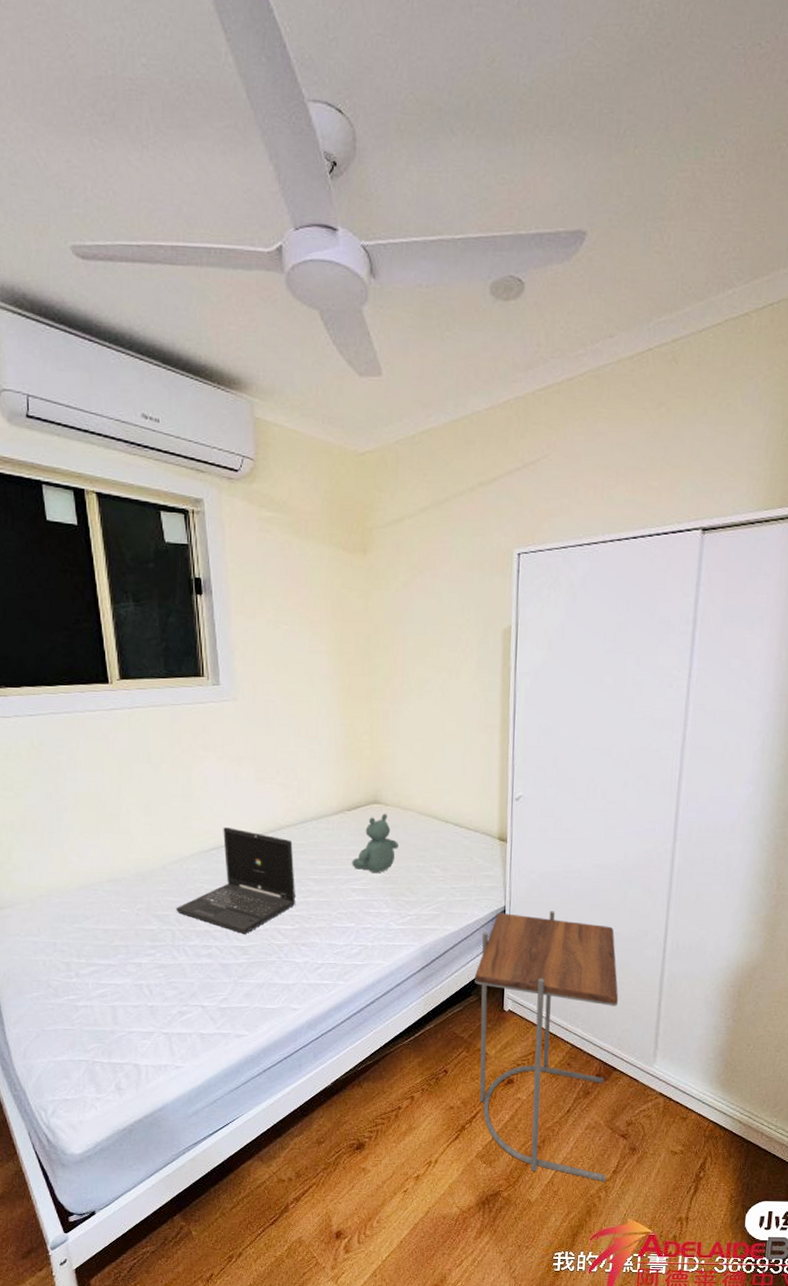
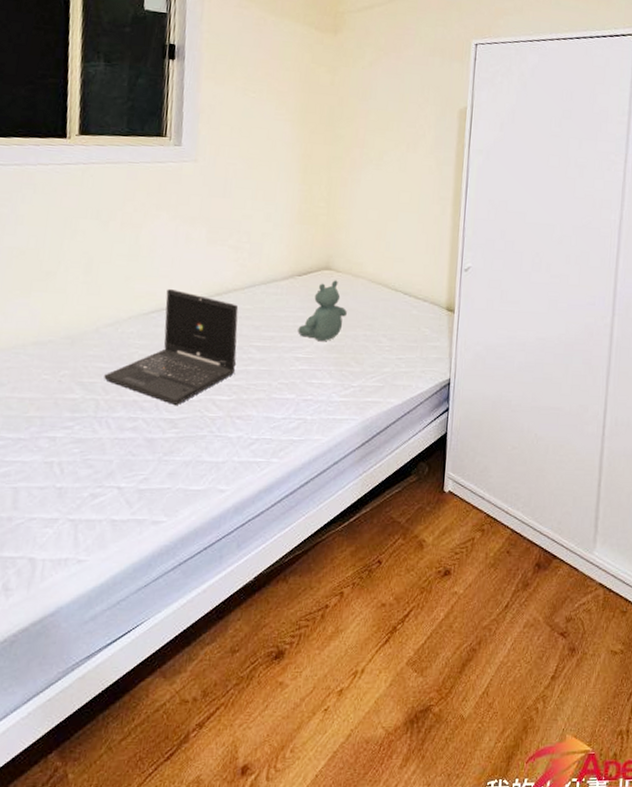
side table: present [475,911,619,1182] -> none [414,384,560,690]

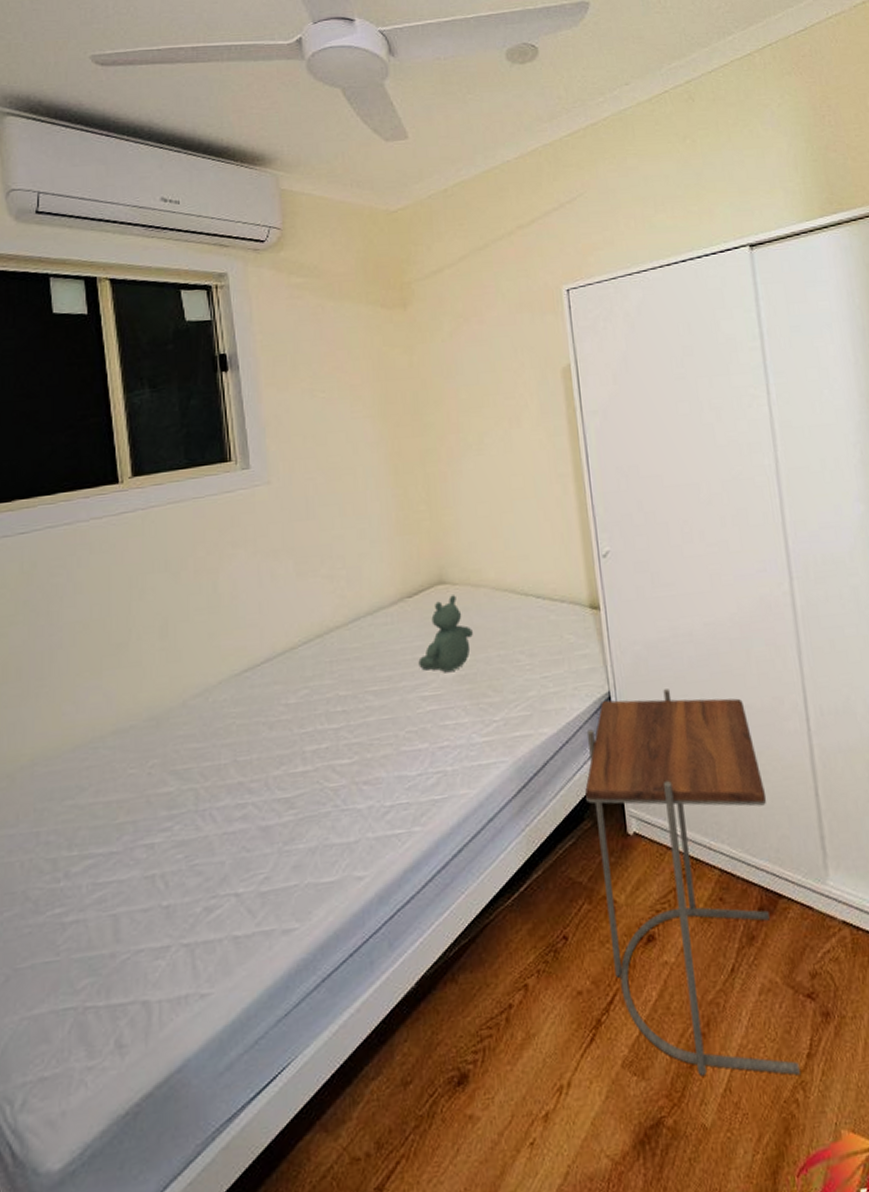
laptop: present [104,289,239,405] -> none [200,639,352,780]
side table: none [414,384,560,690] -> present [585,689,800,1076]

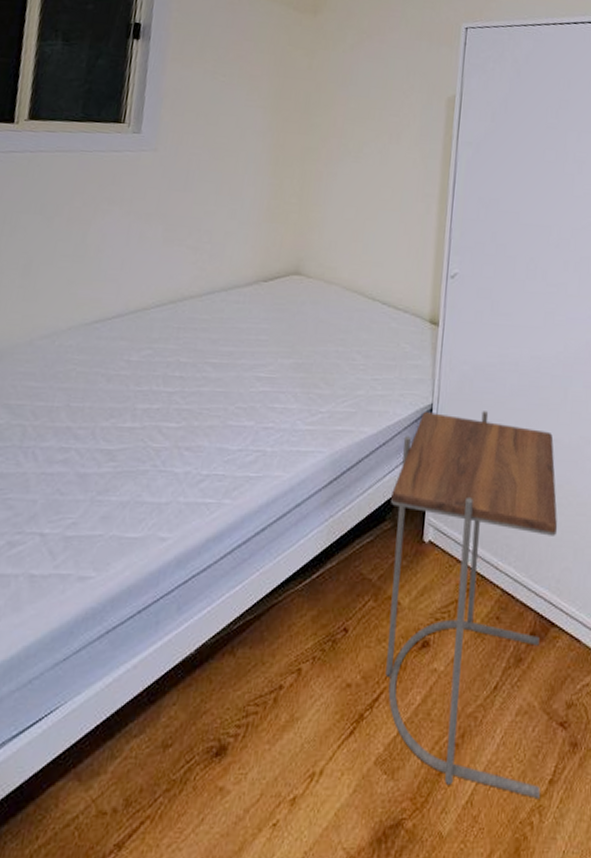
stuffed bear: present [418,595,473,673] -> none [260,287,317,359]

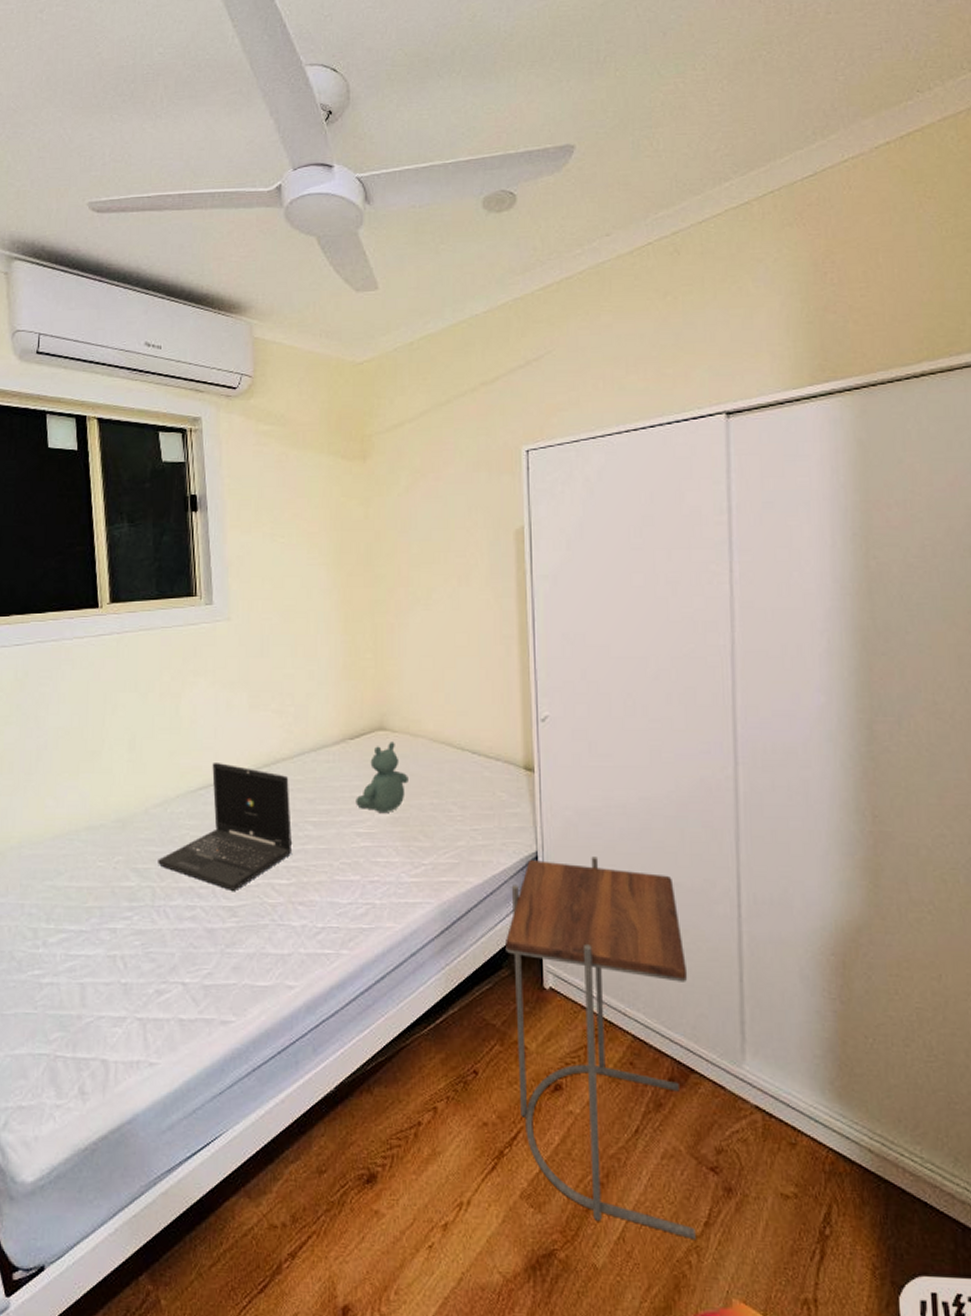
laptop: none [34,295,194,433] -> present [158,763,292,891]
stuffed bear: none [260,287,317,359] -> present [356,742,408,814]

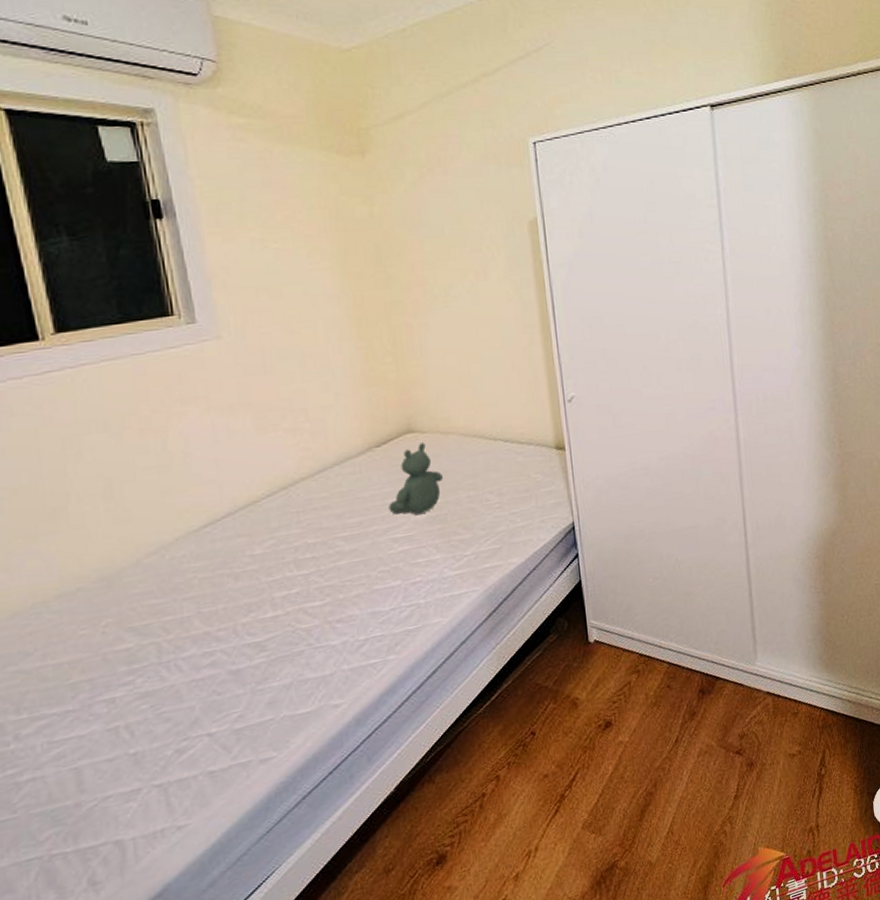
laptop: present [158,763,292,891] -> none [160,494,323,626]
side table: present [506,856,696,1239] -> none [551,516,728,825]

